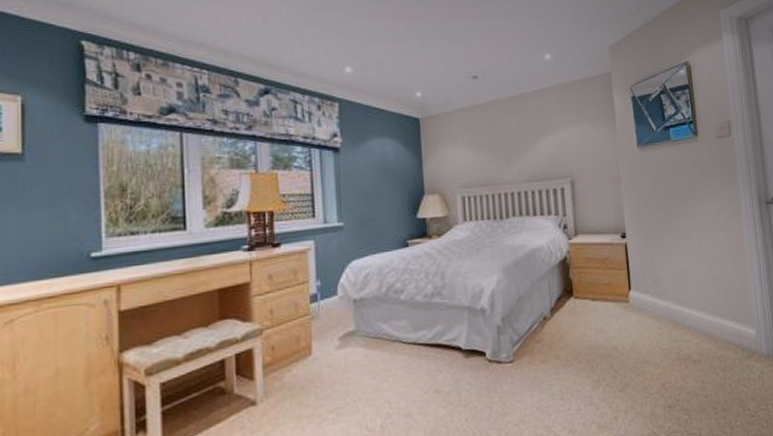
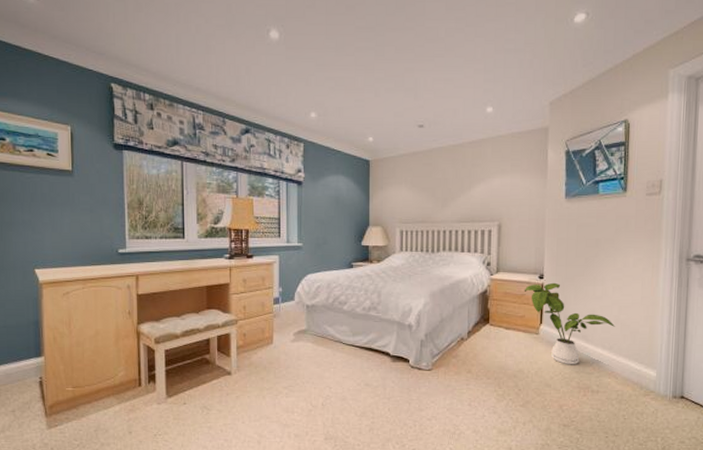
house plant: none [606,240,708,334] -> present [524,282,616,365]

